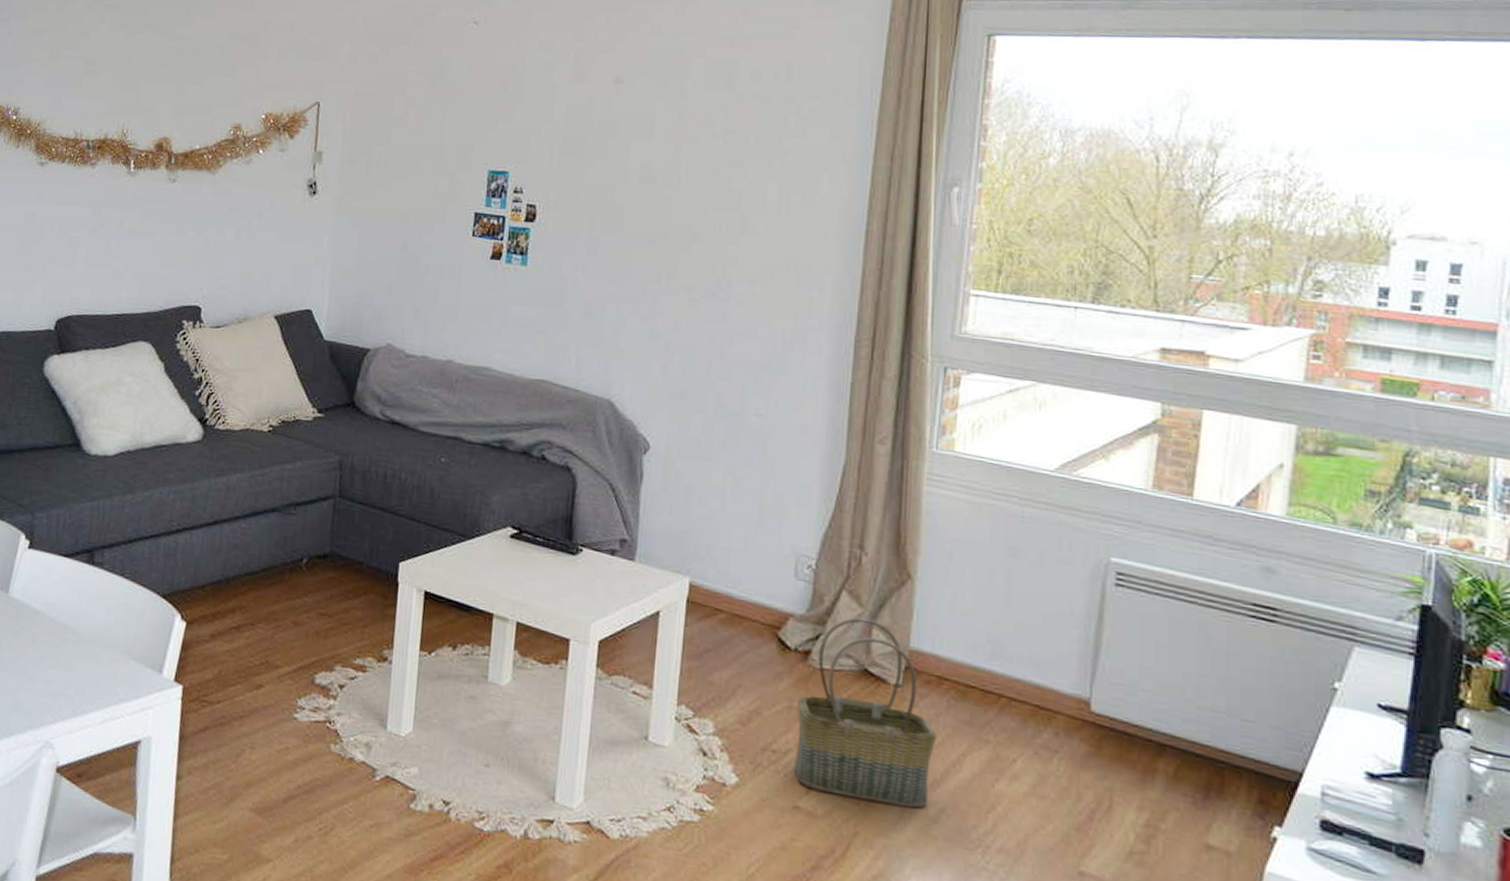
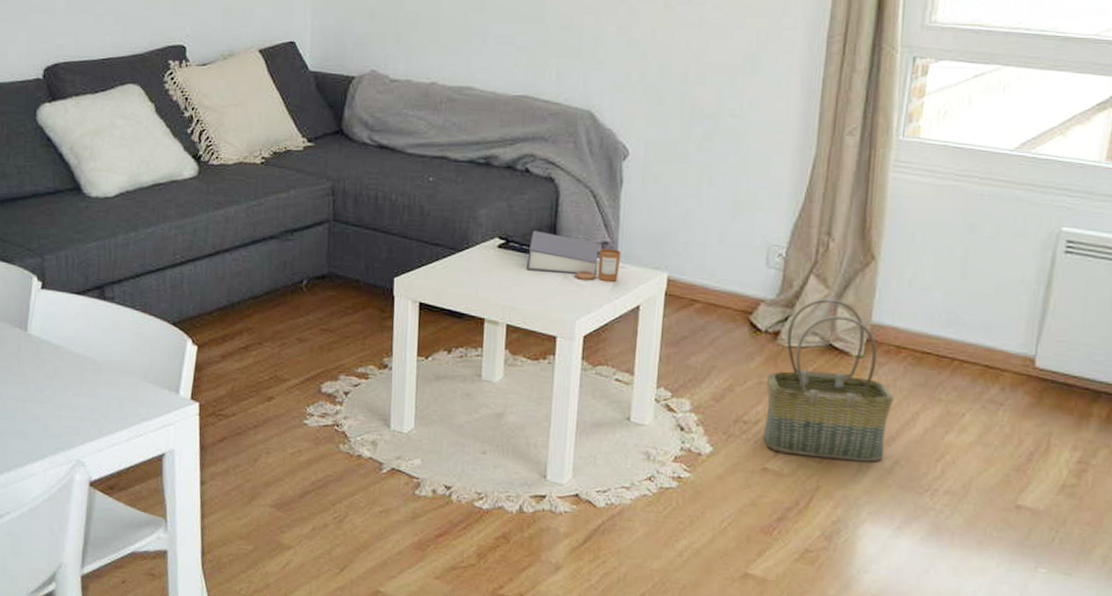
book: none [540,522,617,574] -> present [527,230,599,275]
candle: none [591,546,641,583] -> present [575,248,621,282]

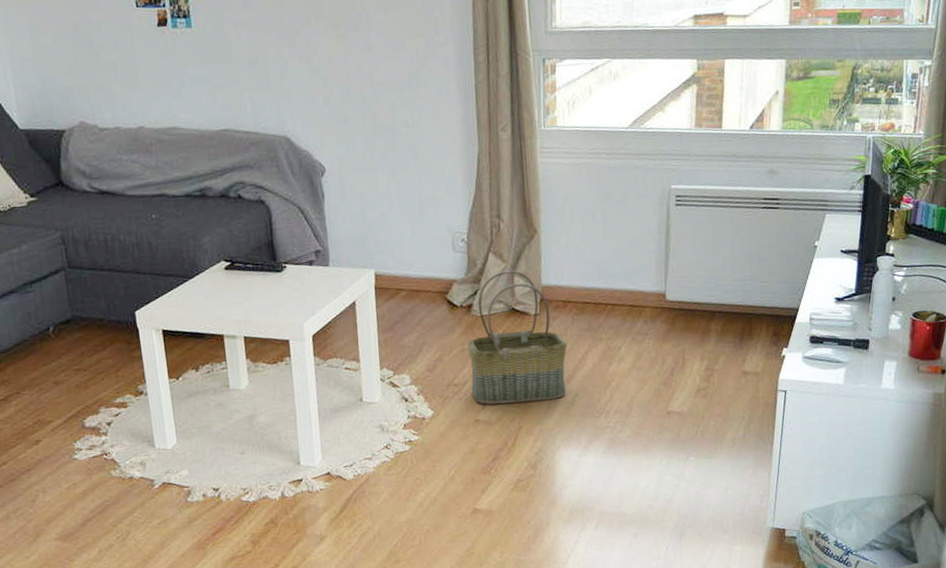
book: present [527,230,599,275] -> none [252,249,314,286]
candle: present [575,248,621,282] -> none [296,255,334,287]

